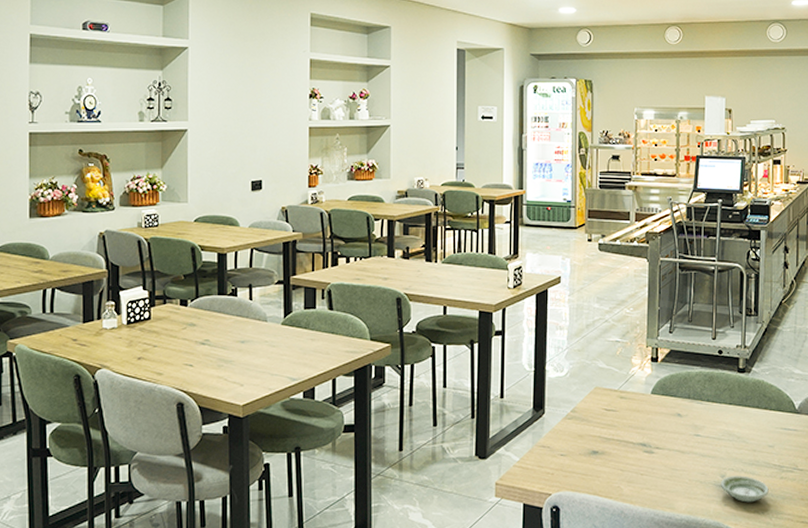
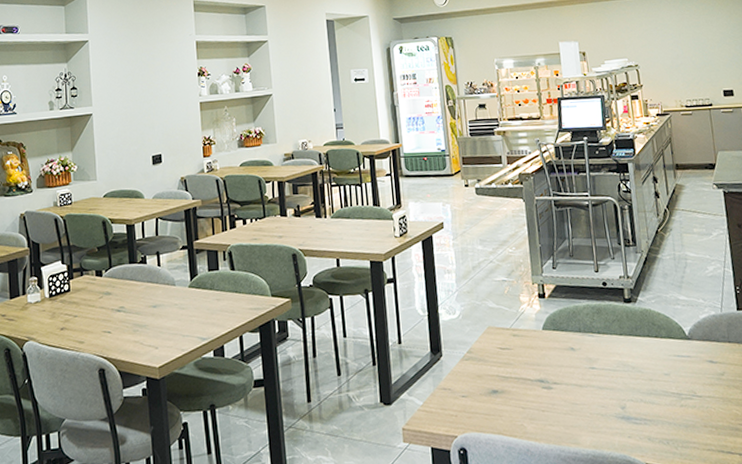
saucer: present [720,476,769,503] -> none [621,406,671,433]

